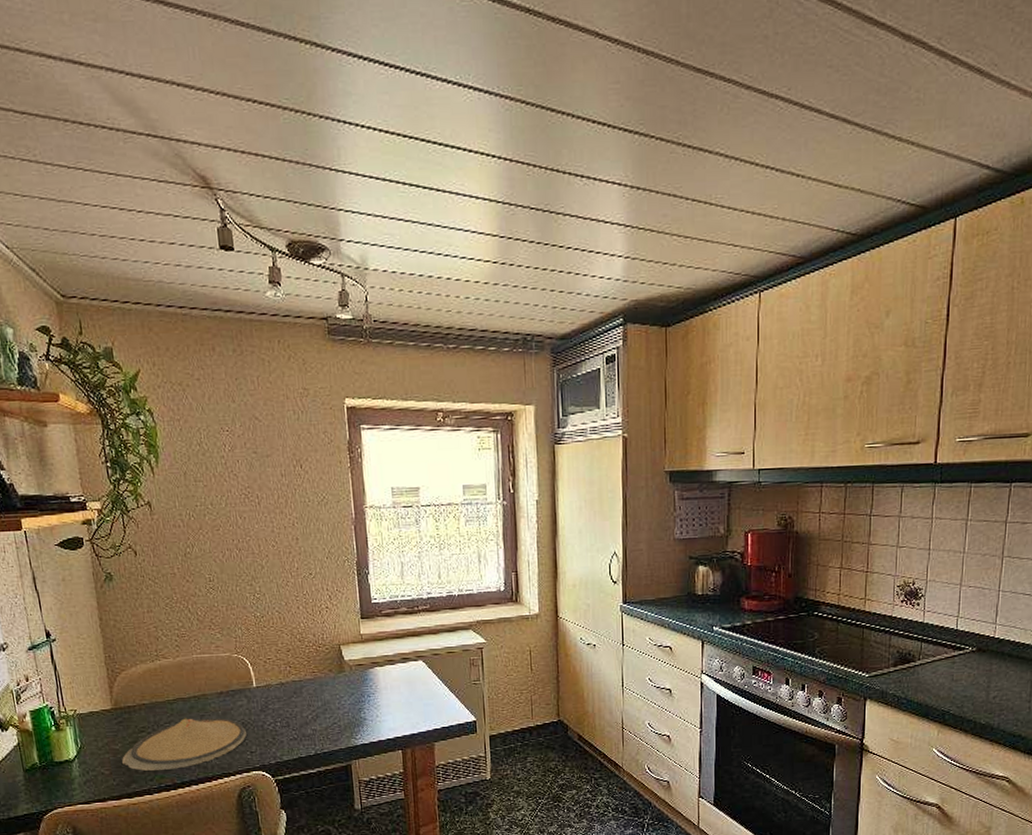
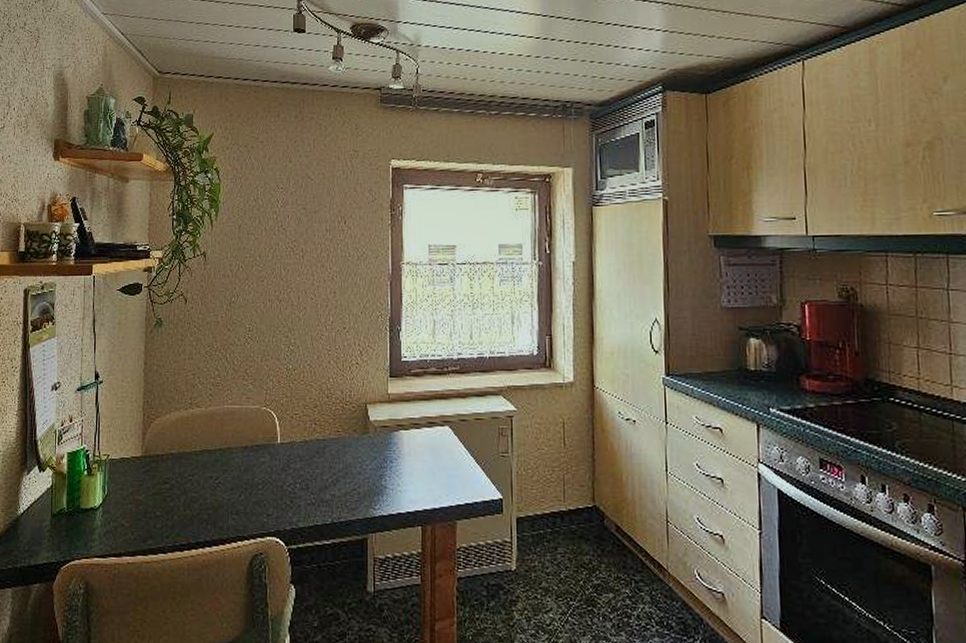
plate: present [122,718,247,771] -> none [143,472,265,527]

